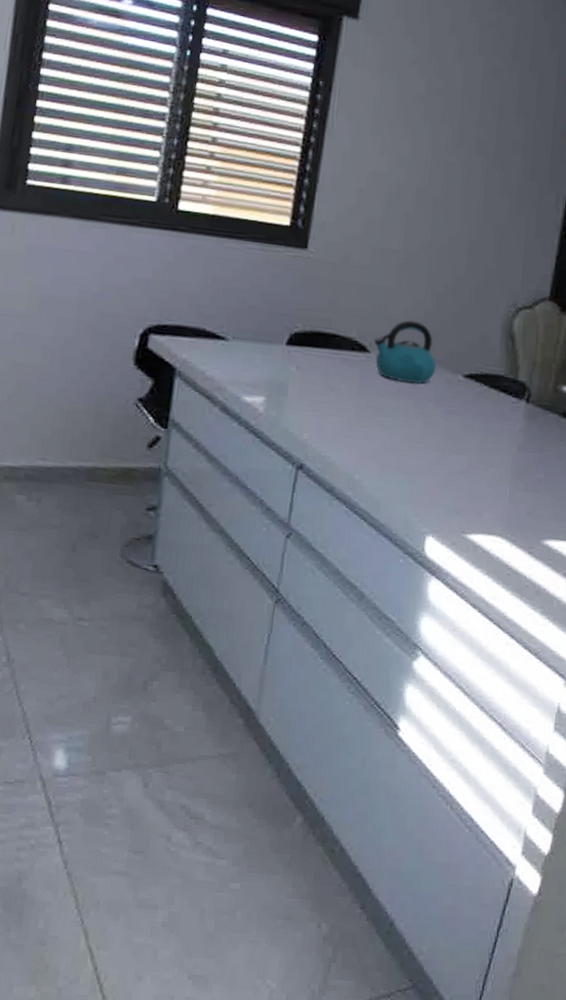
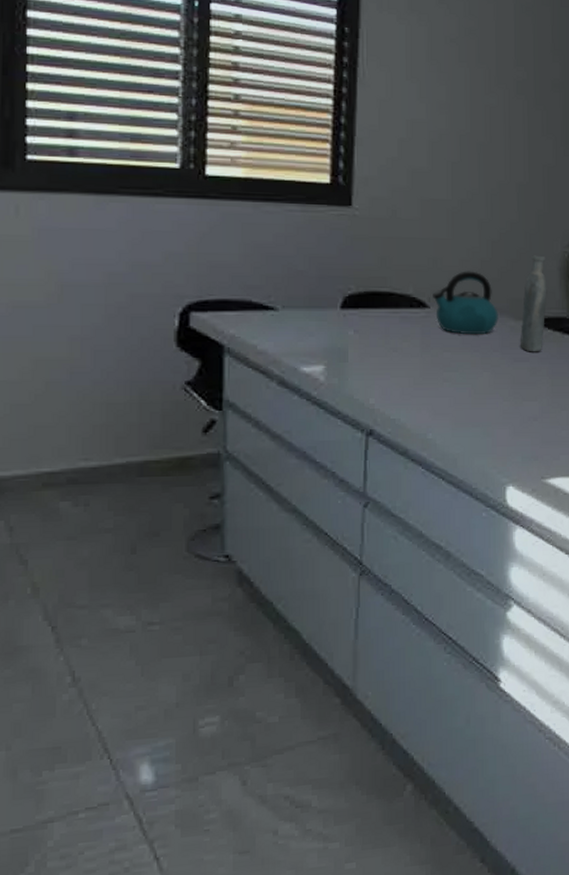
bottle: none [455,311,489,407] -> present [520,255,548,352]

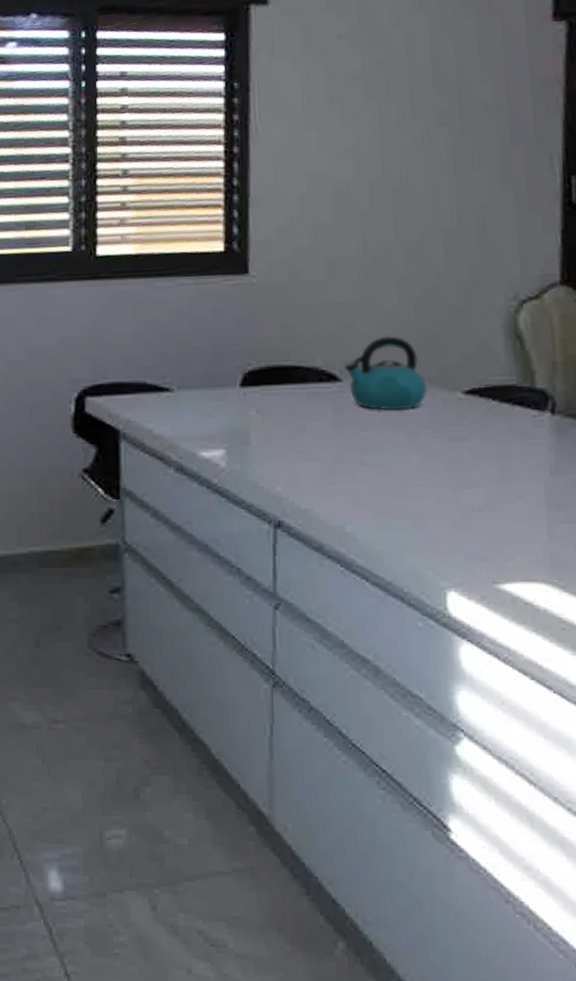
bottle: present [520,255,548,352] -> none [456,312,490,429]

